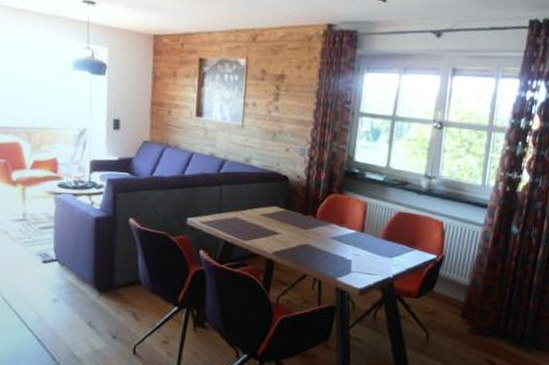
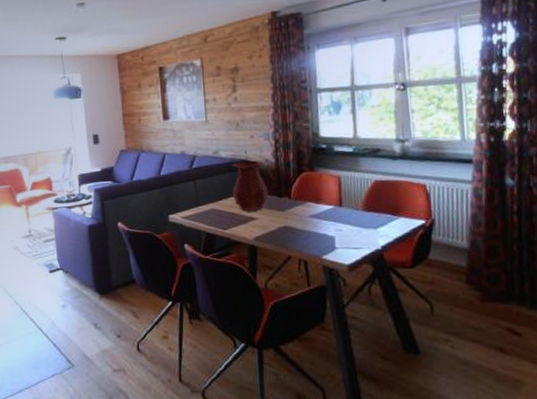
vase: none [258,174,296,225] -> present [232,161,269,211]

